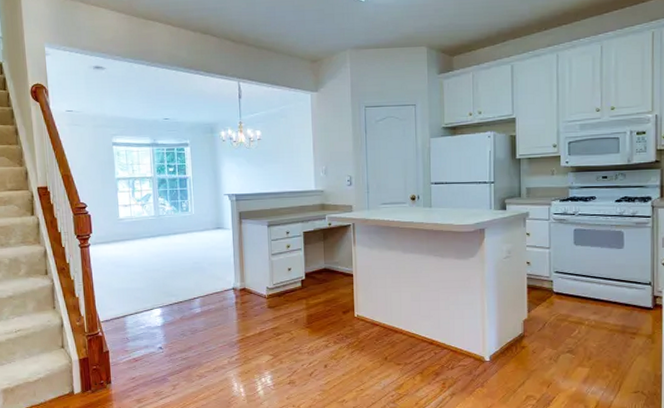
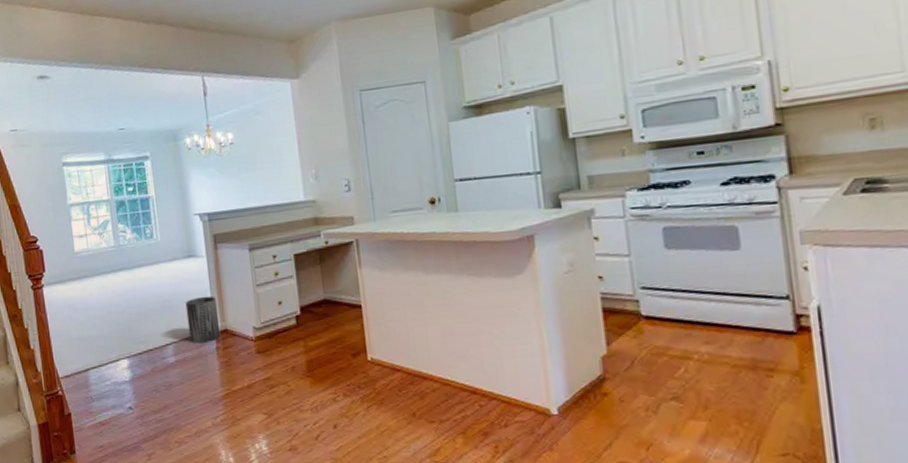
trash can: none [212,261,240,298] -> present [185,296,221,343]

